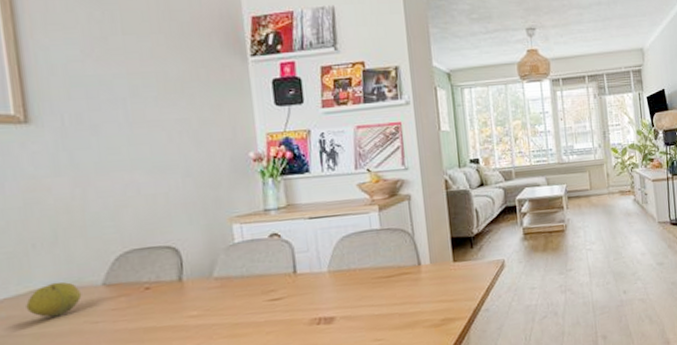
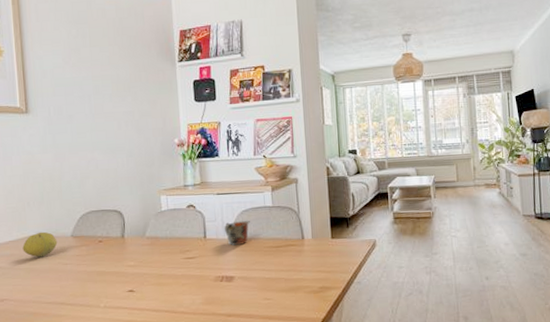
mug: none [319,248,353,279] -> present [224,220,250,245]

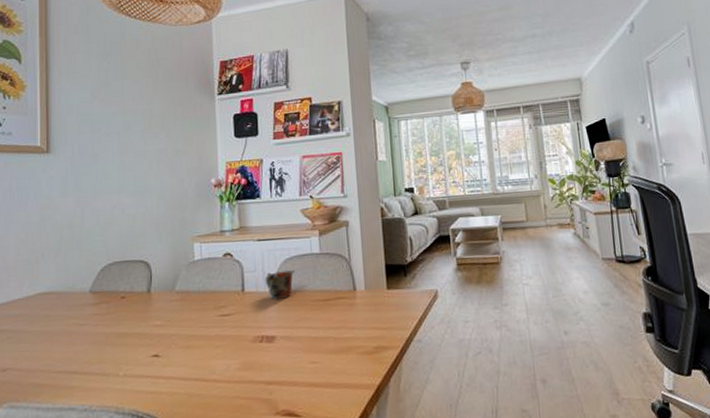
fruit: present [22,231,58,258] -> none [33,287,74,318]

